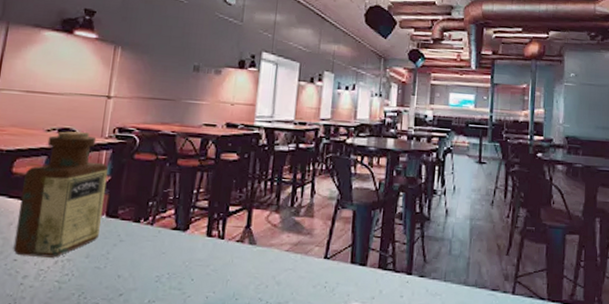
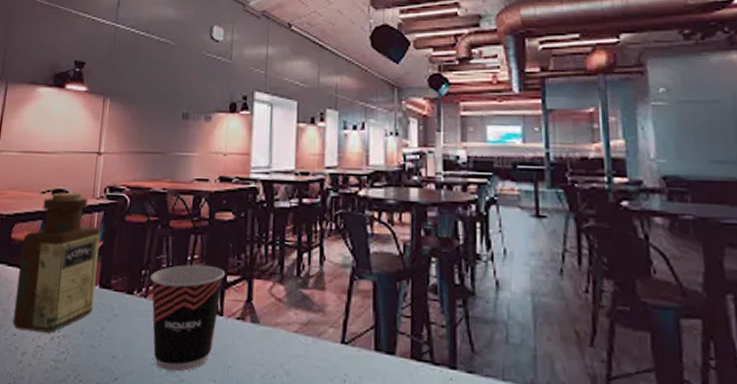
cup: none [157,197,227,286] -> present [150,264,225,372]

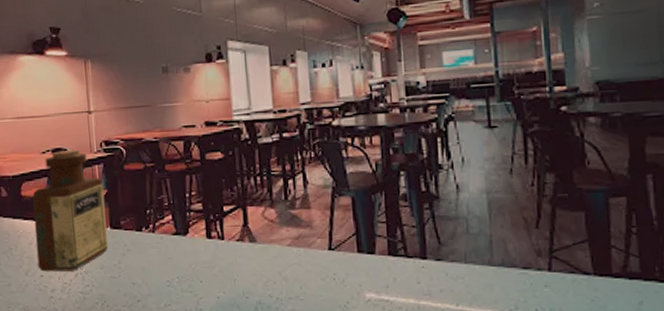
cup: present [150,264,225,372] -> none [155,199,221,289]

